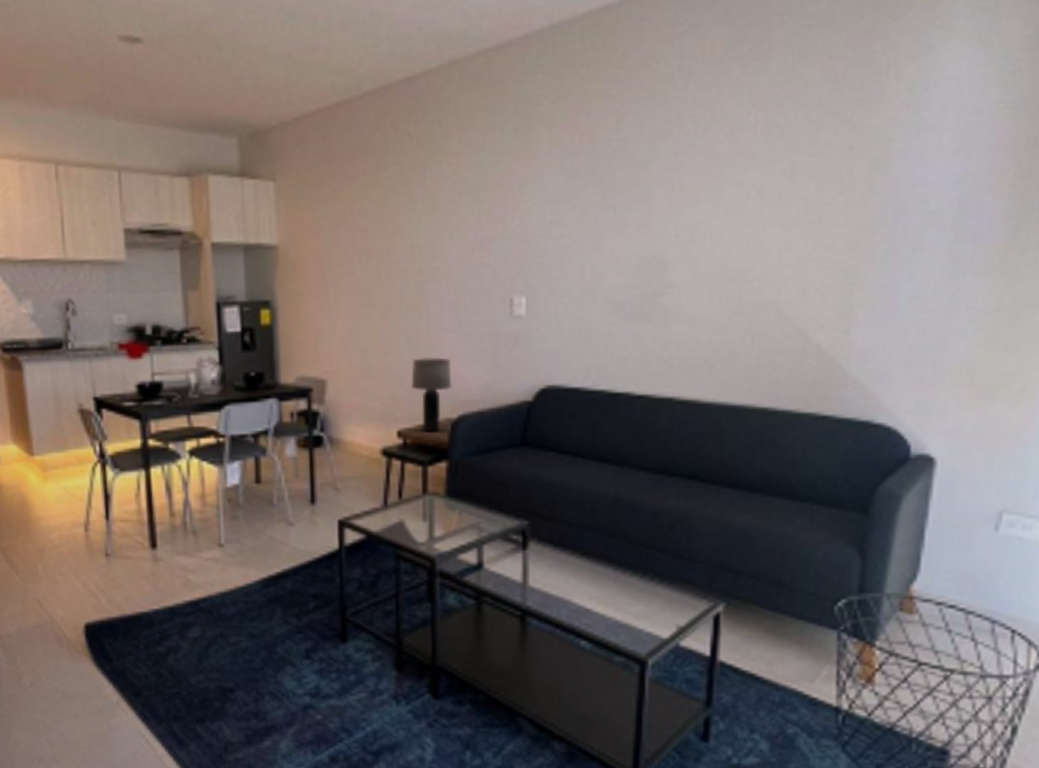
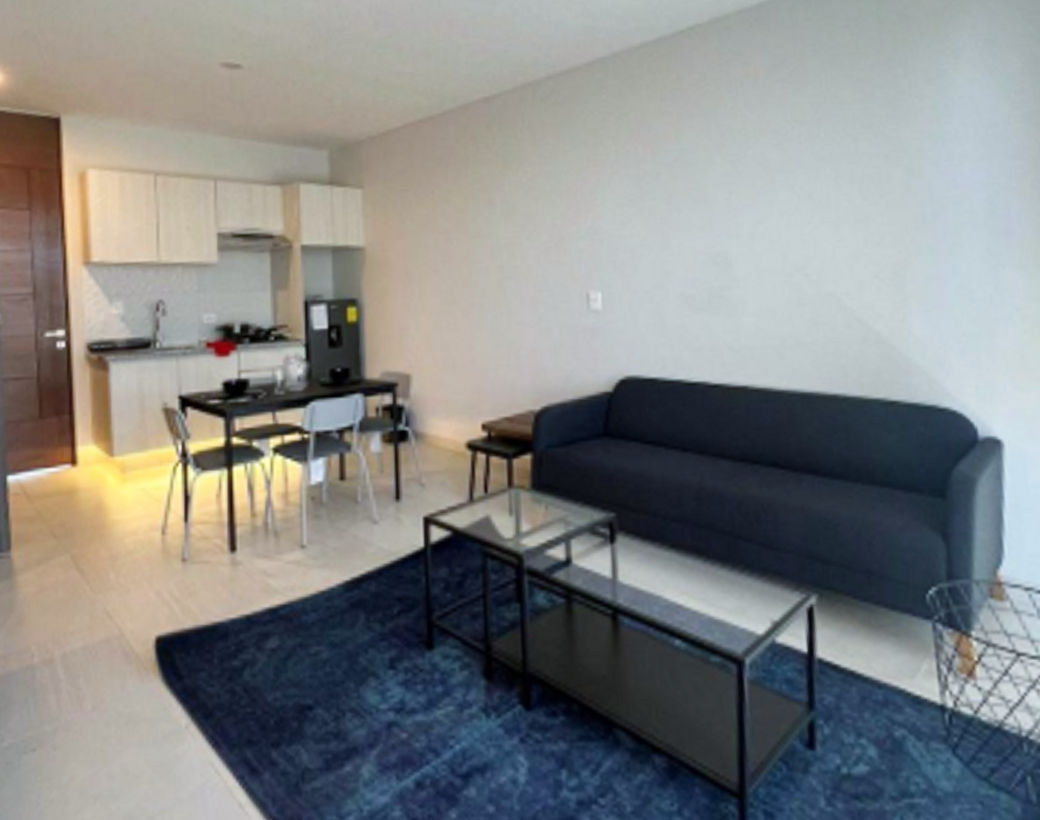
table lamp: present [411,357,452,434] -> none [494,351,535,426]

